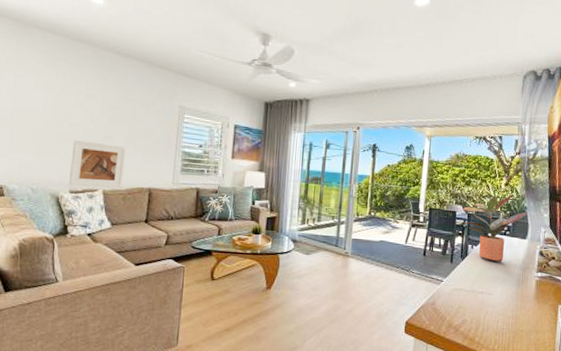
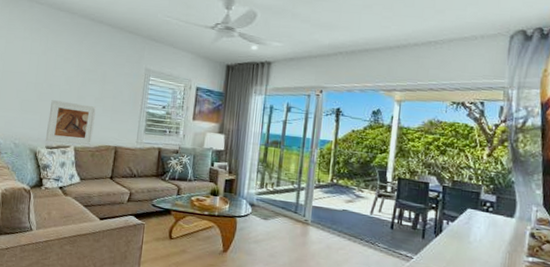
potted plant: present [462,194,527,262] -> none [436,166,514,242]

